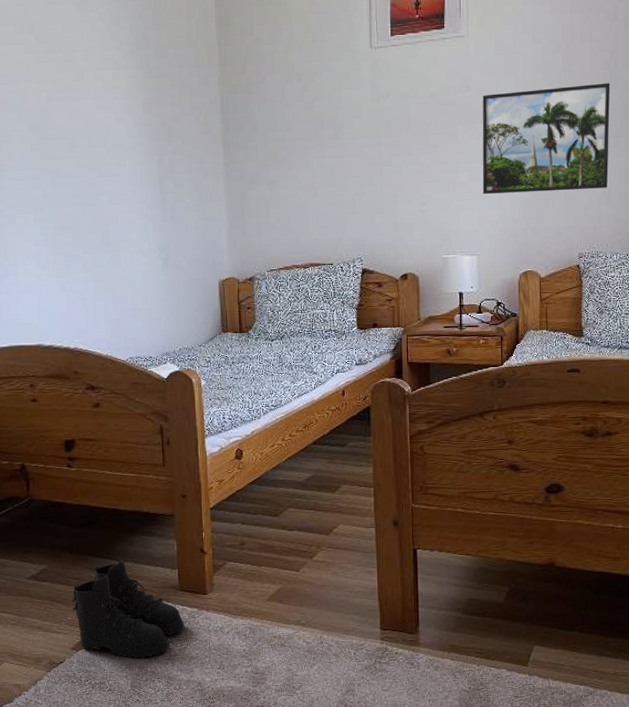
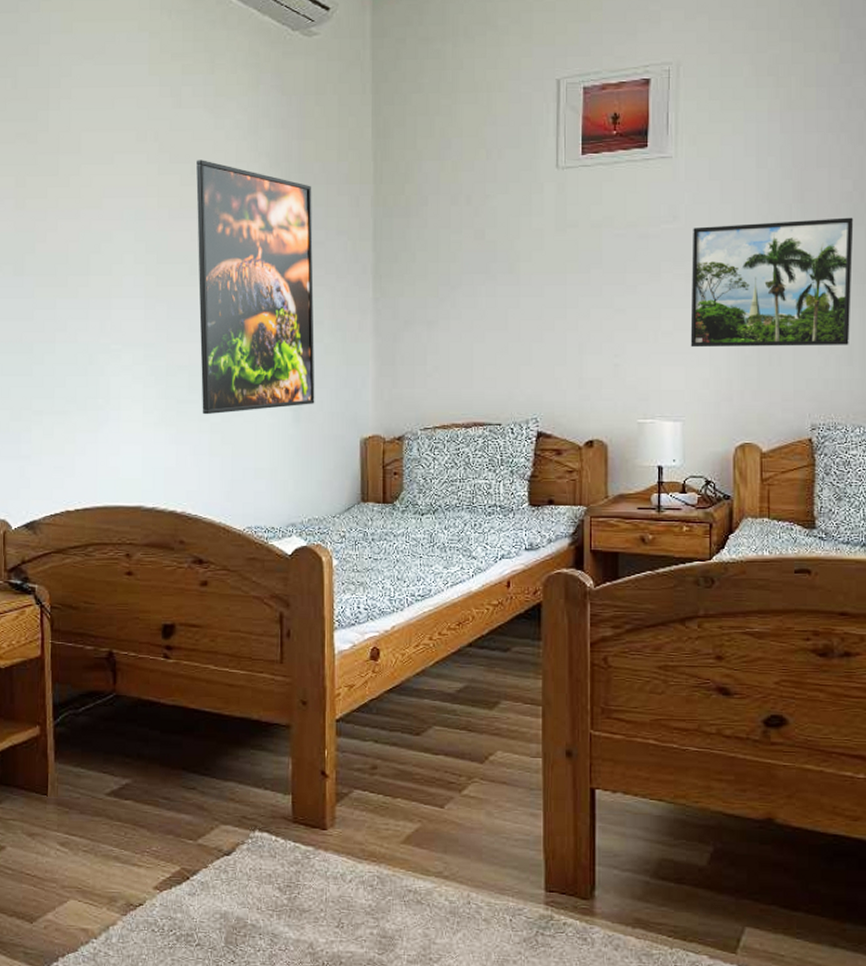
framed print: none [67,49,180,267] -> present [195,160,315,415]
boots: present [72,559,185,660] -> none [158,777,297,908]

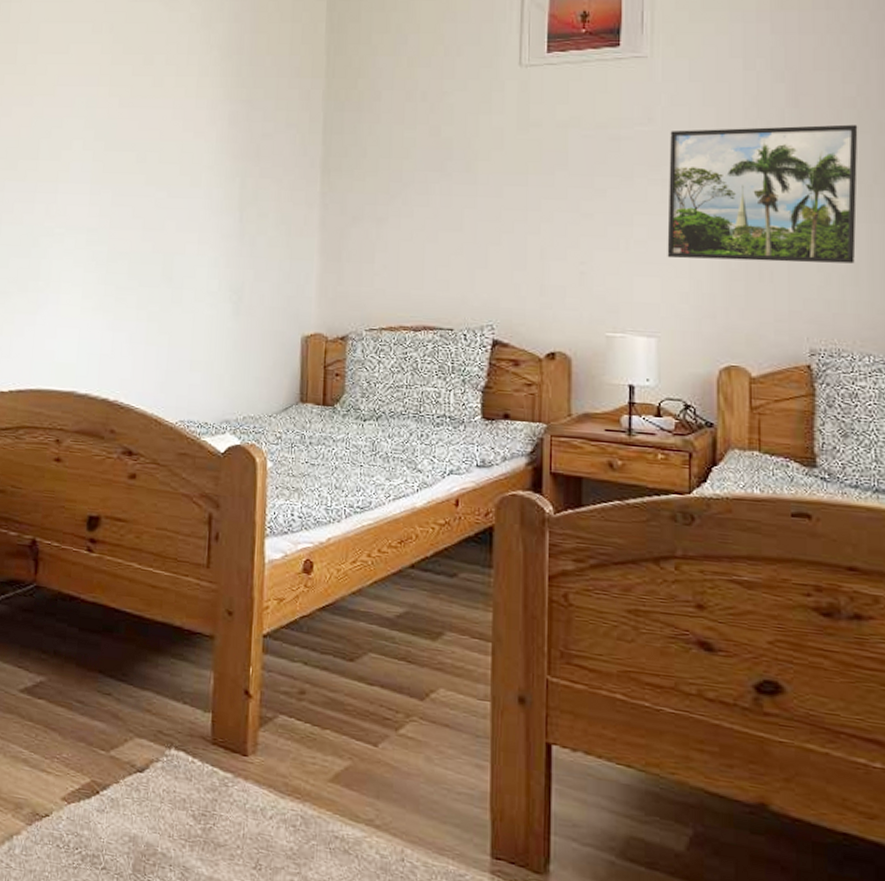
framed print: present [195,160,315,415] -> none [140,51,263,303]

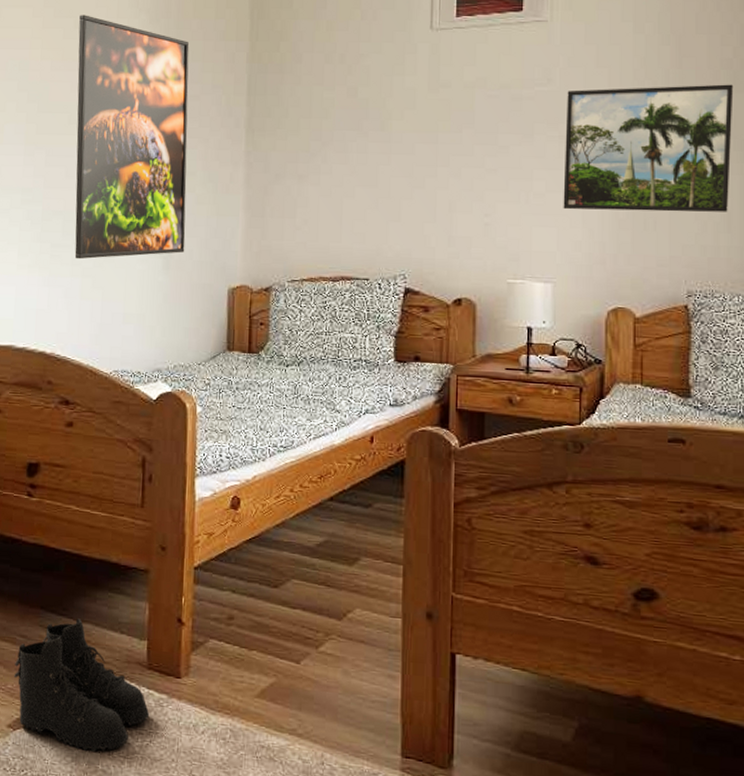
boots: none [70,685,214,833] -> present [14,618,150,753]
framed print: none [140,51,263,303] -> present [74,15,190,260]

